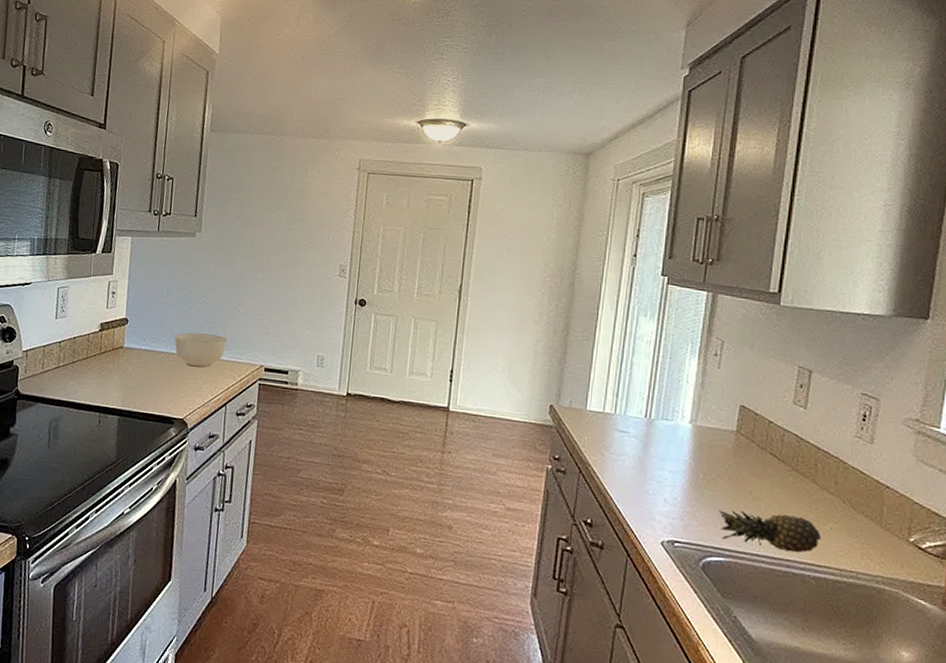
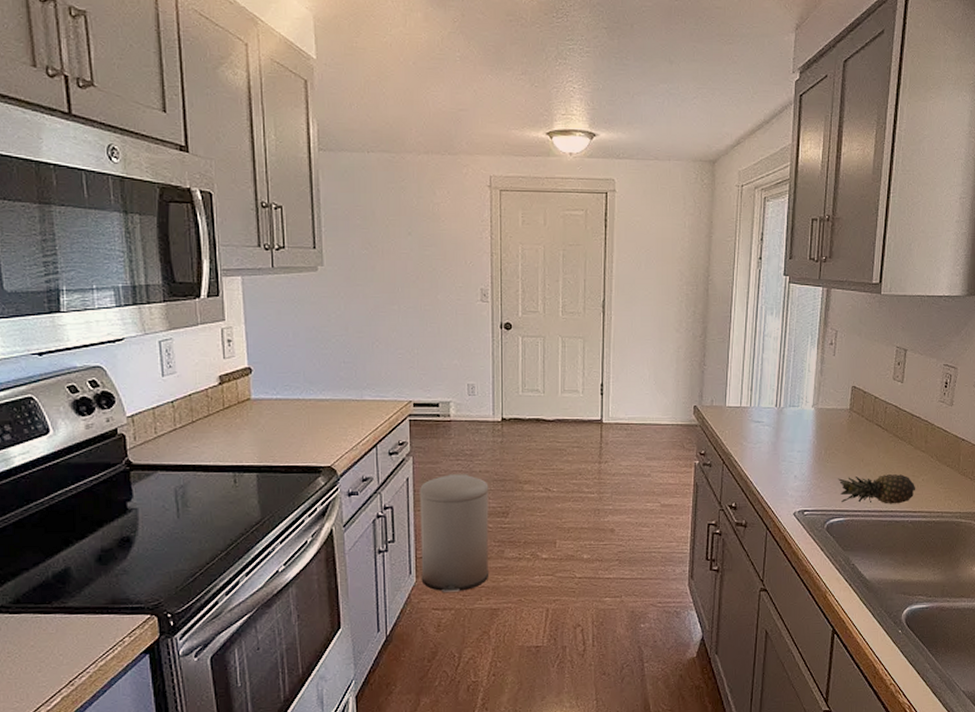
bowl: present [174,332,228,368] -> none [309,375,369,411]
pedal bin: none [251,442,327,566] -> present [420,474,489,594]

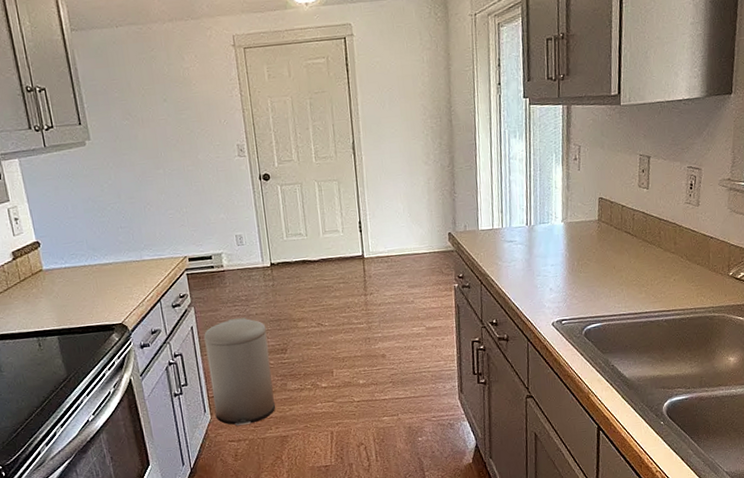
fruit: present [838,474,916,504] -> none [592,276,669,309]

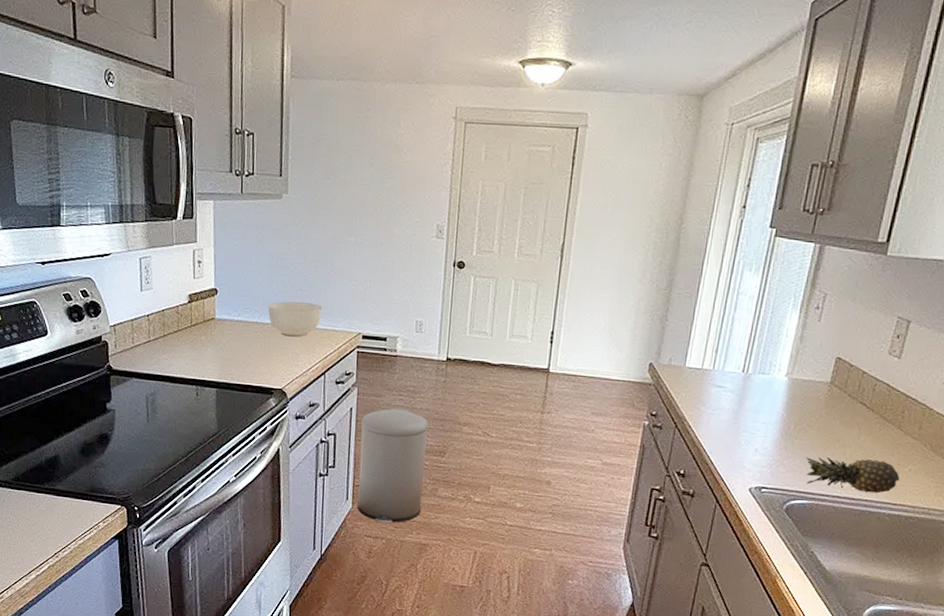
bowl: none [92,237,146,273] -> present [267,301,323,337]
fruit: none [592,276,669,309] -> present [806,457,900,494]

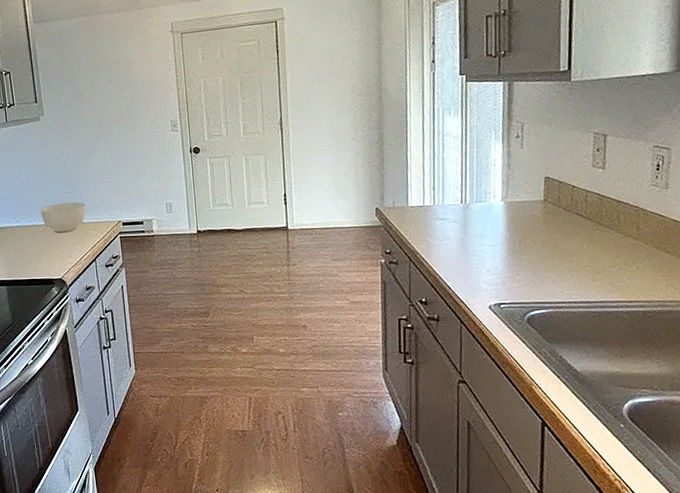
pedal bin: present [357,408,428,524] -> none [133,280,196,383]
fruit: present [806,457,900,494] -> none [536,263,630,295]

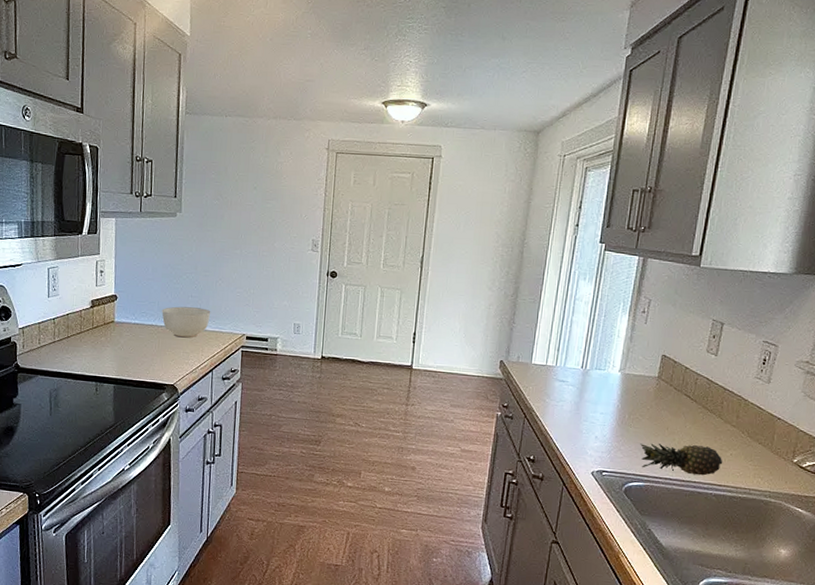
fruit: none [536,263,630,295] -> present [640,443,723,476]

